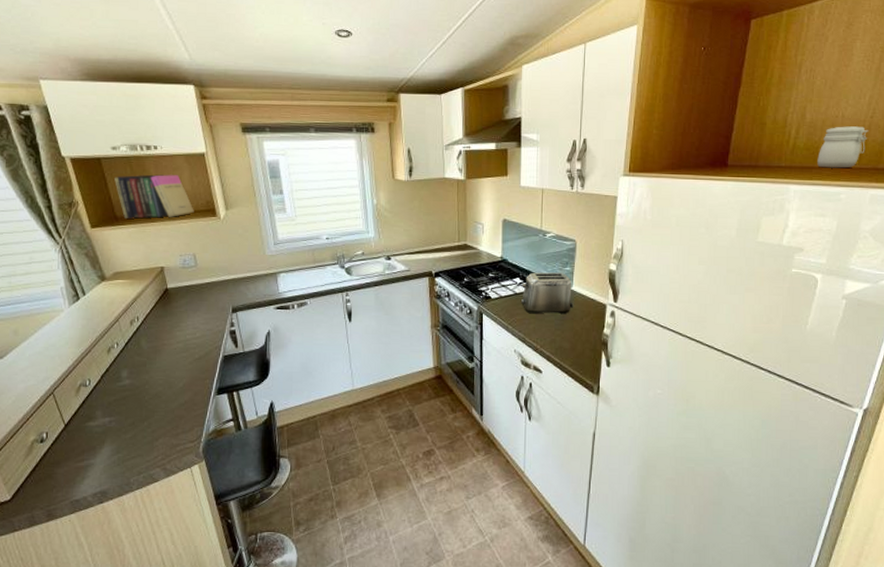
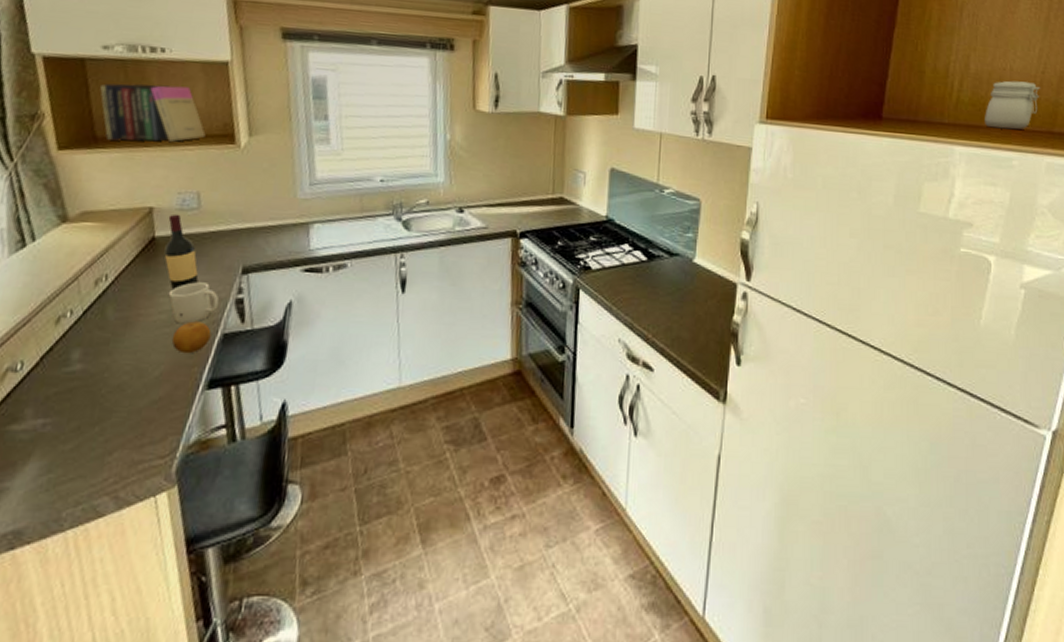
wine bottle: none [175,271,202,327] -> present [164,213,199,291]
mug: none [182,320,219,350] -> present [168,282,220,325]
fruit: none [188,348,215,371] -> present [171,321,212,354]
toaster: present [520,272,574,314] -> none [628,237,697,293]

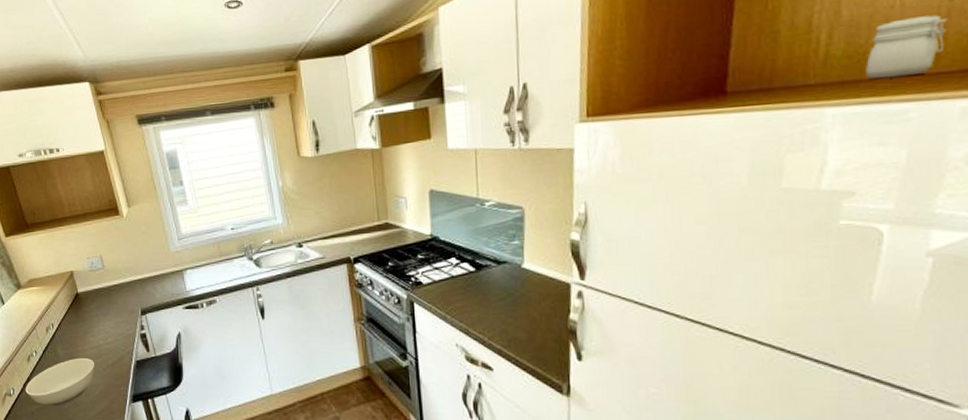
bowl: none [42,324,161,390] -> present [25,357,95,406]
books: present [100,83,206,142] -> none [23,176,98,225]
wine bottle: present [164,213,199,291] -> none [84,274,113,332]
mug: present [168,282,220,325] -> none [94,324,130,356]
fruit: present [171,321,212,354] -> none [102,353,128,377]

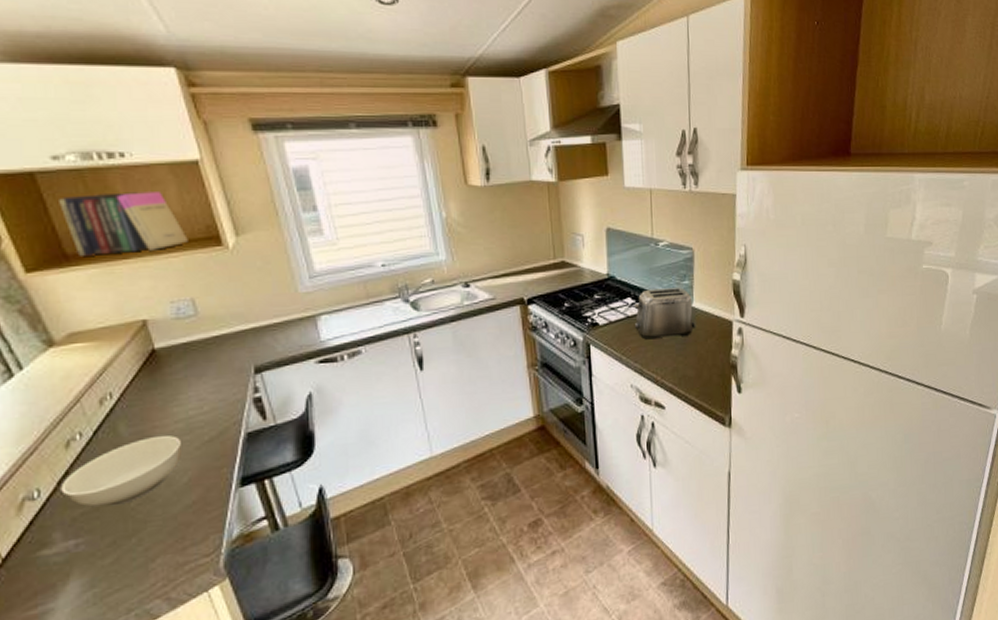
books: none [23,176,98,225] -> present [59,192,188,256]
toaster: none [459,248,528,300] -> present [634,288,696,340]
jar: present [866,15,949,80] -> none [939,108,986,153]

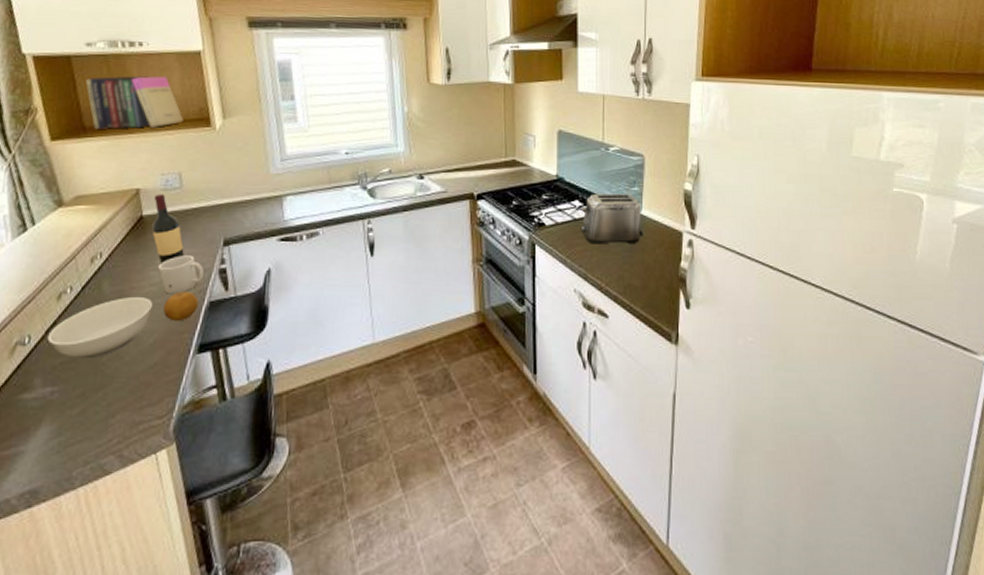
wine bottle: none [165,323,210,399] -> present [152,193,185,265]
mug: none [181,387,237,430] -> present [157,255,205,295]
fruit: none [194,425,234,458] -> present [163,292,199,322]

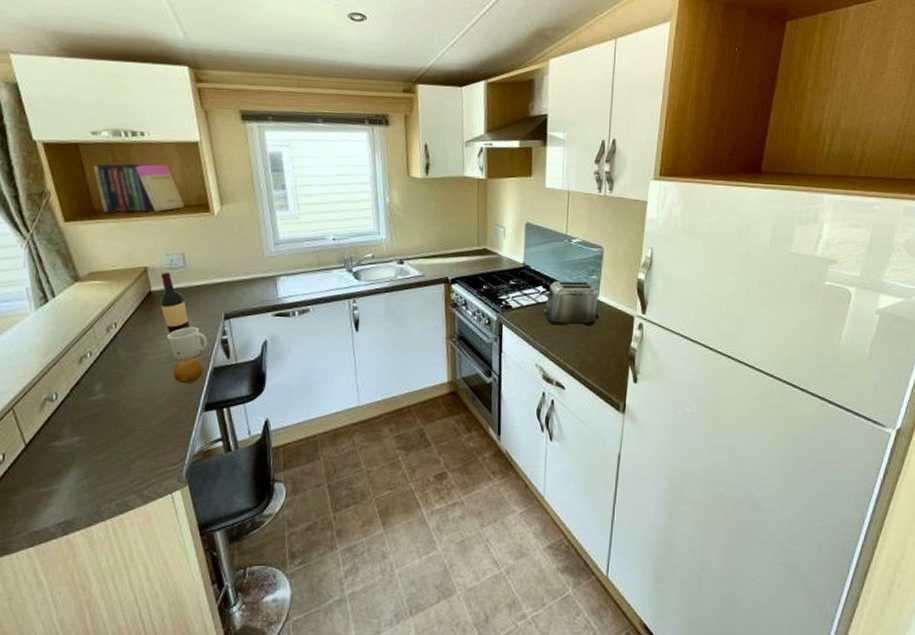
bowl: present [47,296,152,359] -> none [72,361,163,414]

